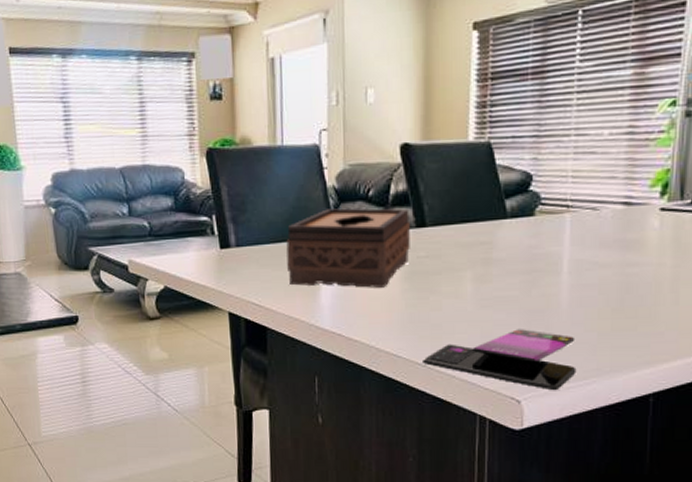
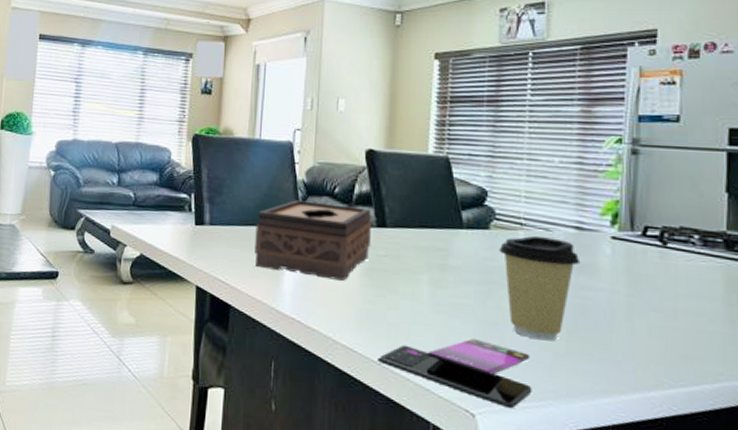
coffee cup: none [544,217,628,322] -> present [498,236,581,341]

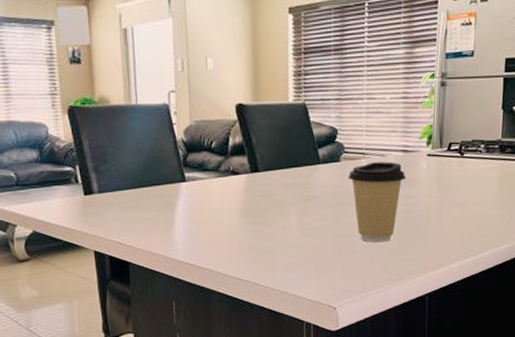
tissue box: present [255,200,371,281] -> none [143,157,247,225]
smartphone: present [376,339,532,409] -> none [259,250,375,298]

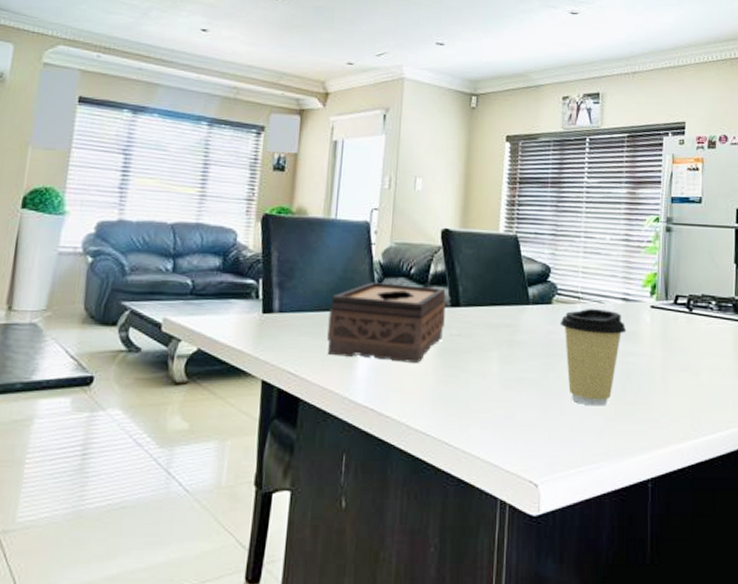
tissue box: none [143,157,247,225] -> present [327,282,446,363]

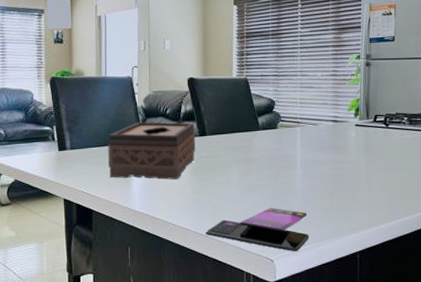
smartphone: none [448,411,587,475] -> present [205,208,309,252]
coffee cup: present [559,309,627,406] -> none [284,130,337,202]

